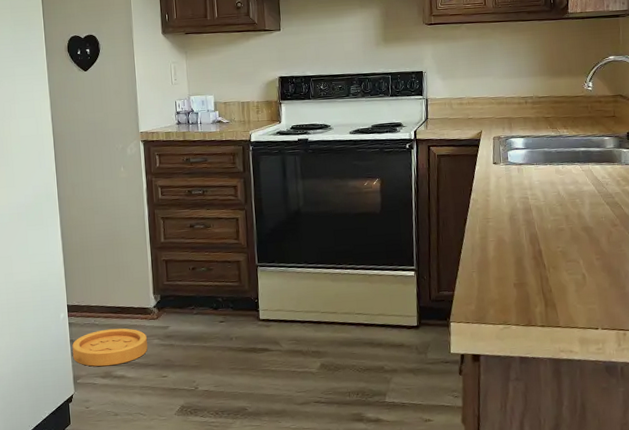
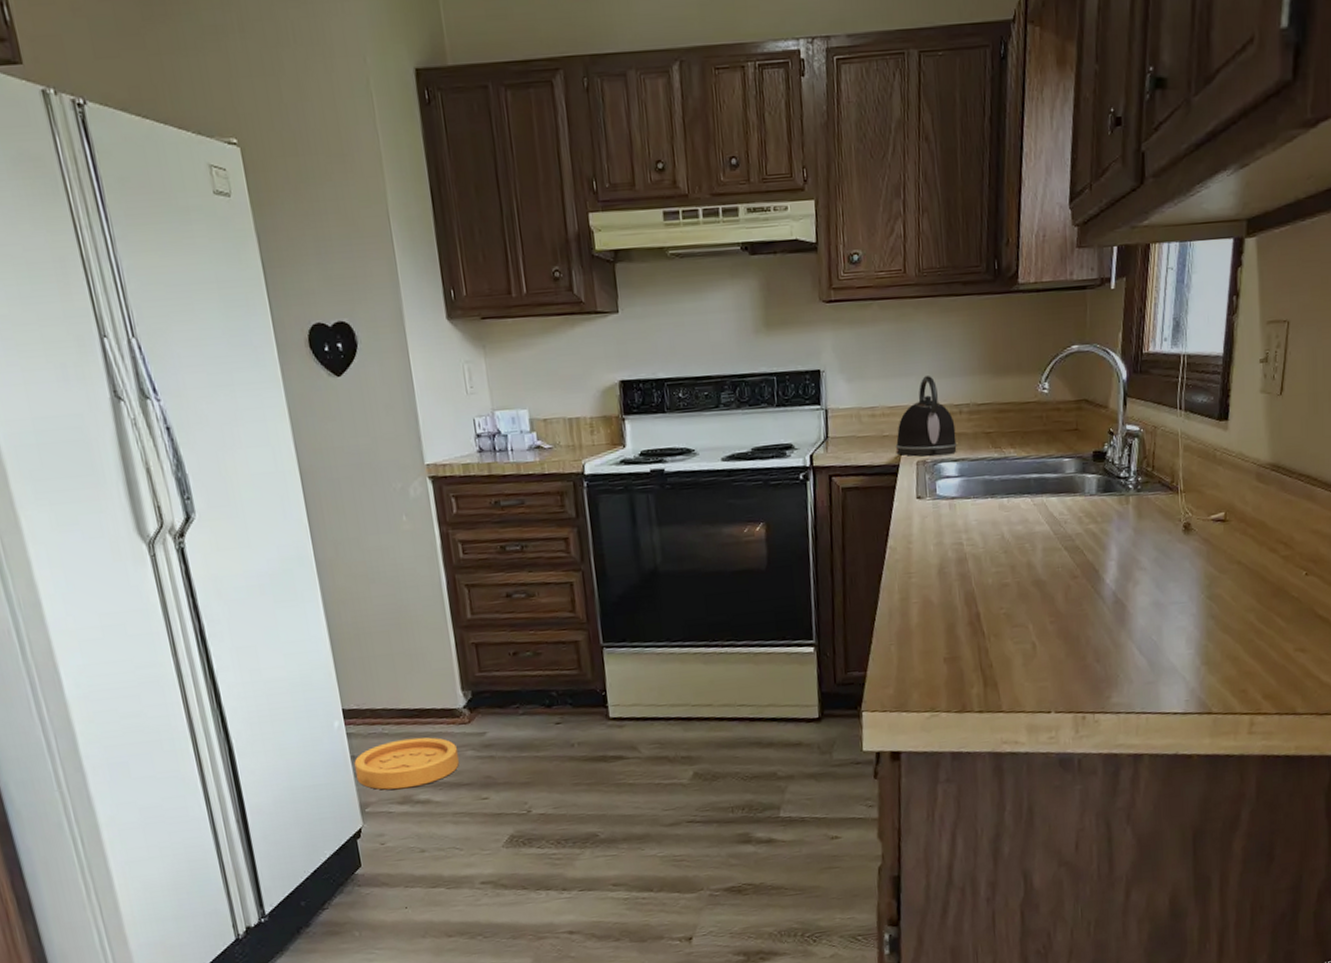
kettle: none [477,76,524,134] -> present [895,376,958,457]

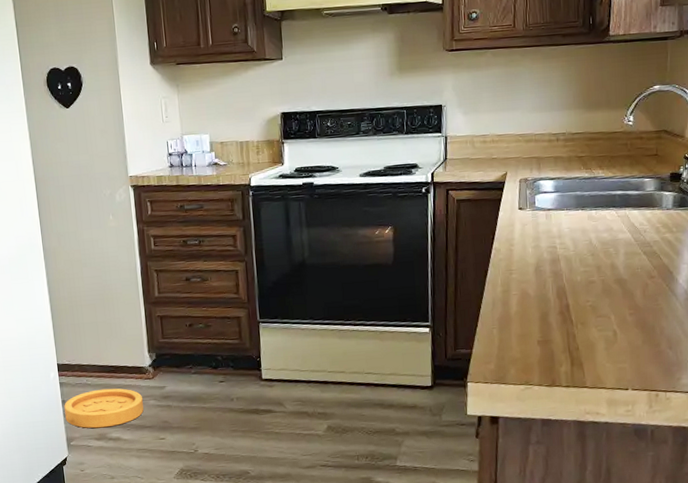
kettle: present [895,376,958,457] -> none [502,110,555,175]

